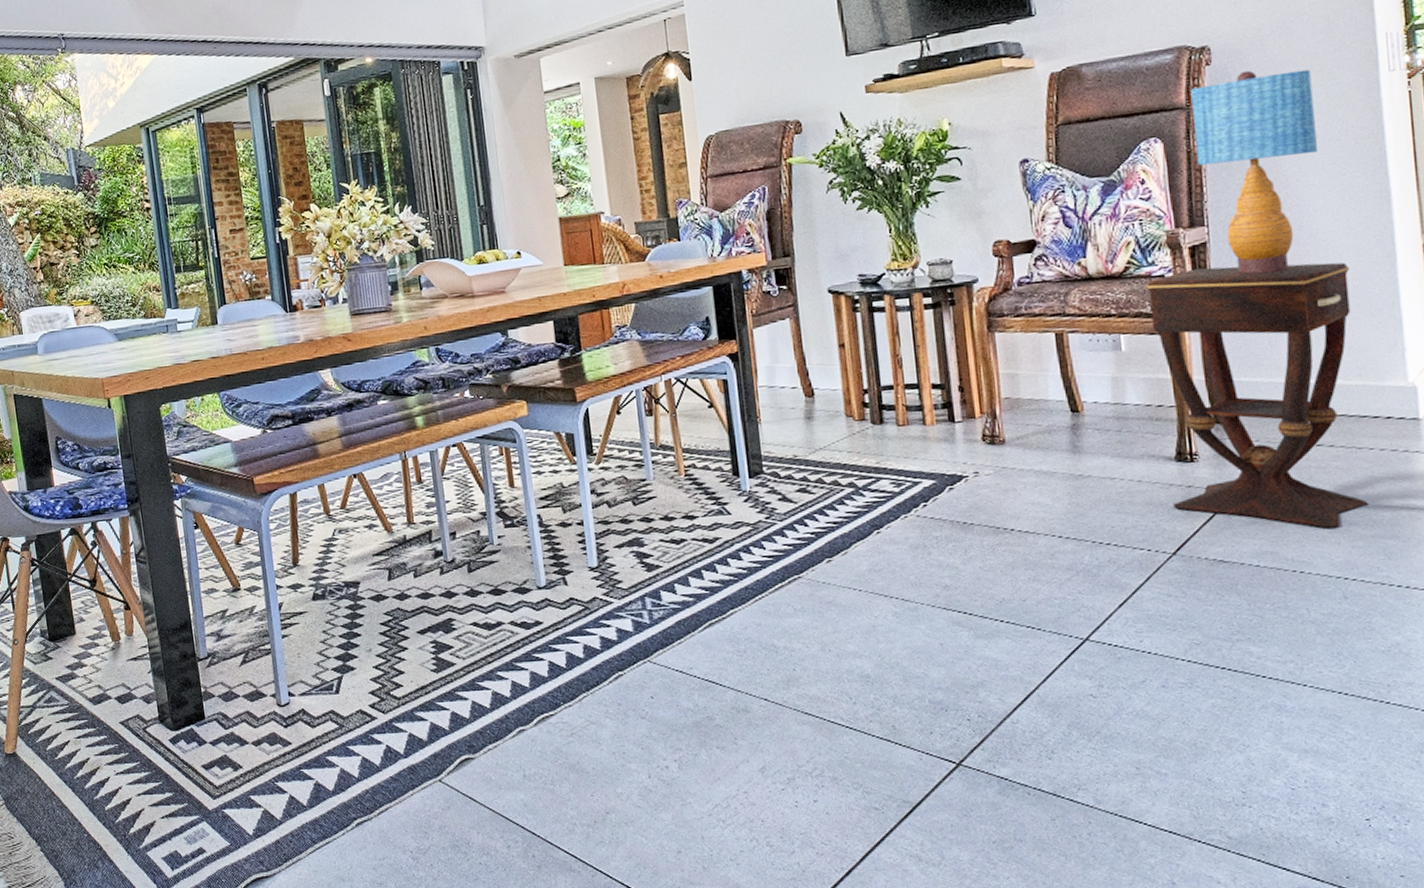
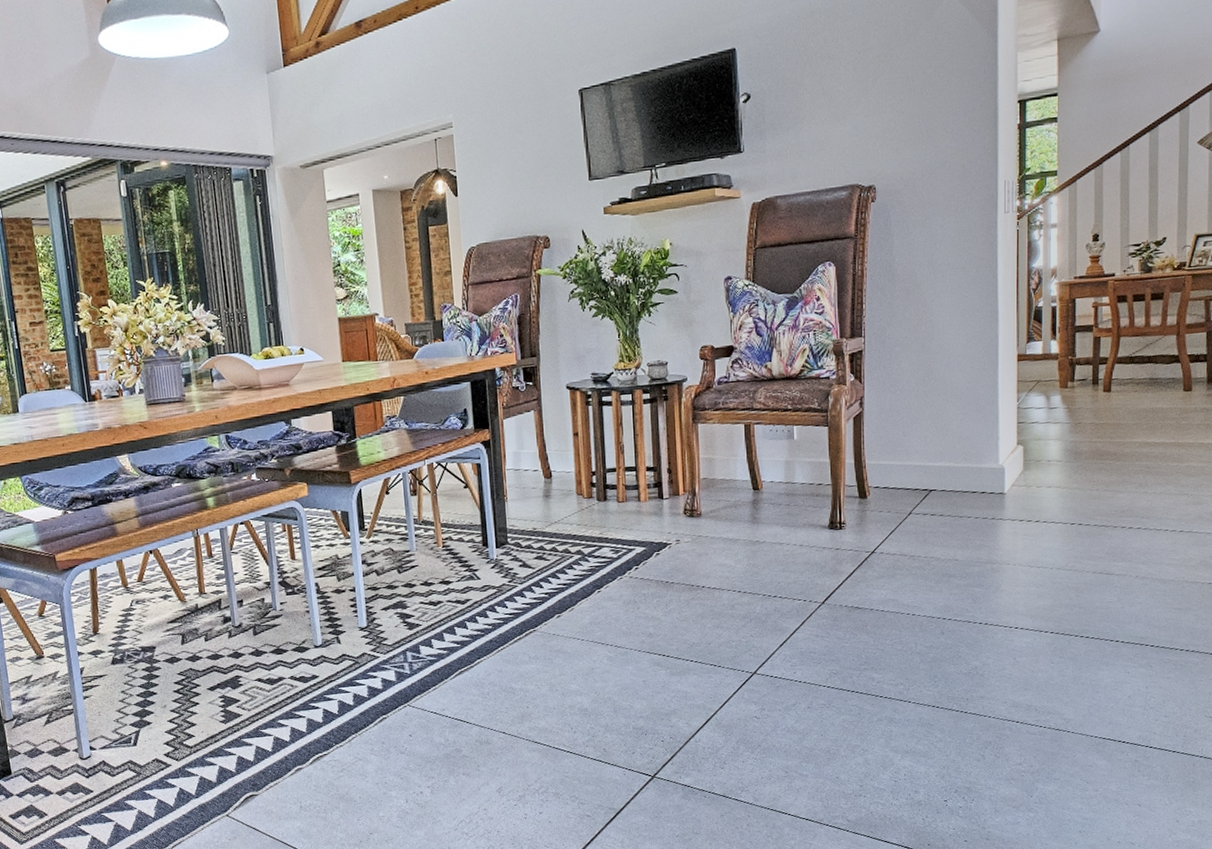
side table: present [1147,262,1369,528] -> none [816,368,964,580]
table lamp: present [1191,69,1317,274] -> none [859,207,948,377]

